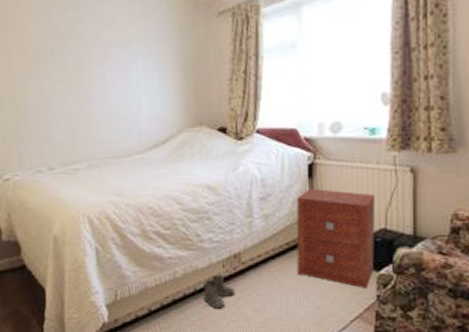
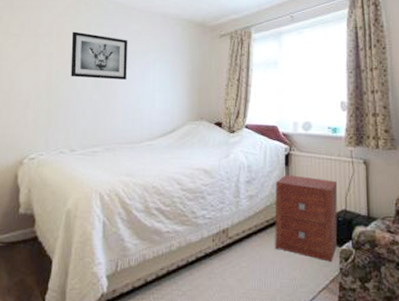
wall art: none [30,20,104,81] -> present [70,31,128,80]
boots: present [203,274,235,309] -> none [194,248,221,280]

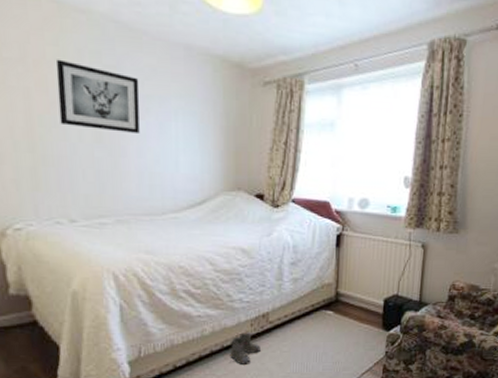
boots: none [194,248,221,280] -> present [230,332,260,365]
nightstand: present [275,174,338,263] -> none [320,256,392,347]

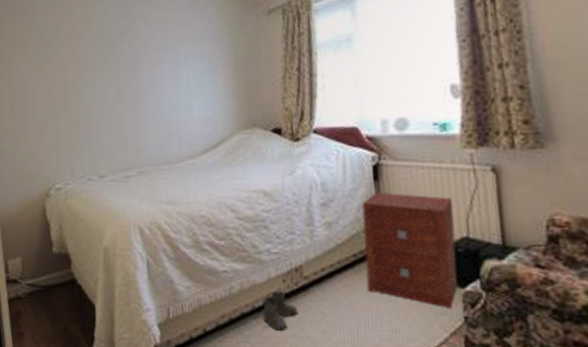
wall art: present [55,59,140,133] -> none [83,29,155,88]
nightstand: none [320,256,392,347] -> present [362,191,458,310]

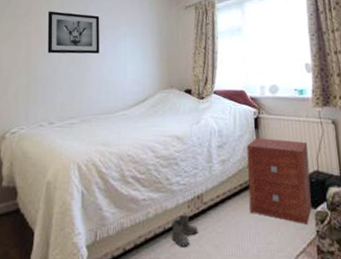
wall art: none [83,29,155,88] -> present [47,11,100,54]

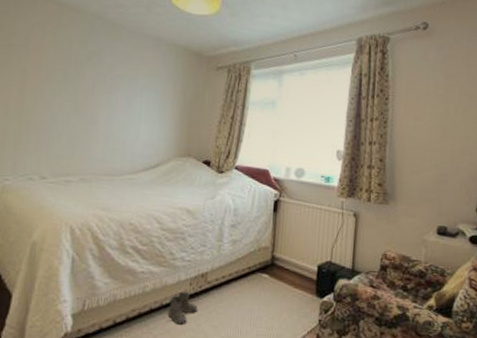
wall art: present [47,11,100,54] -> none [46,46,115,105]
nightstand: present [246,137,312,226] -> none [255,221,325,314]

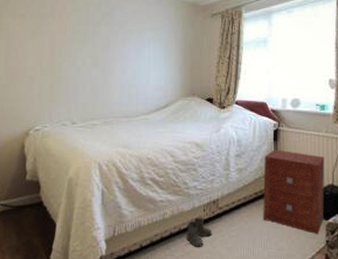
nightstand: none [255,221,325,314] -> present [263,149,325,235]

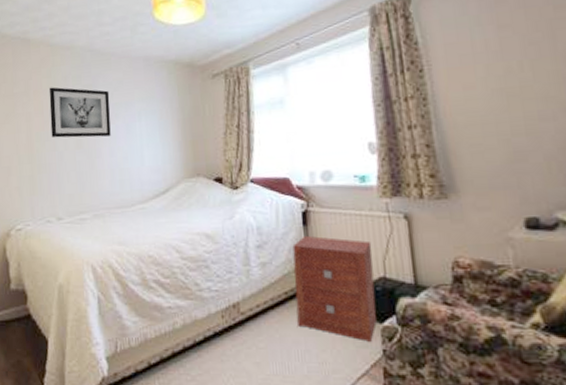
wall art: none [71,11,125,57] -> present [49,87,111,138]
boots: present [186,217,212,247] -> none [203,325,235,363]

